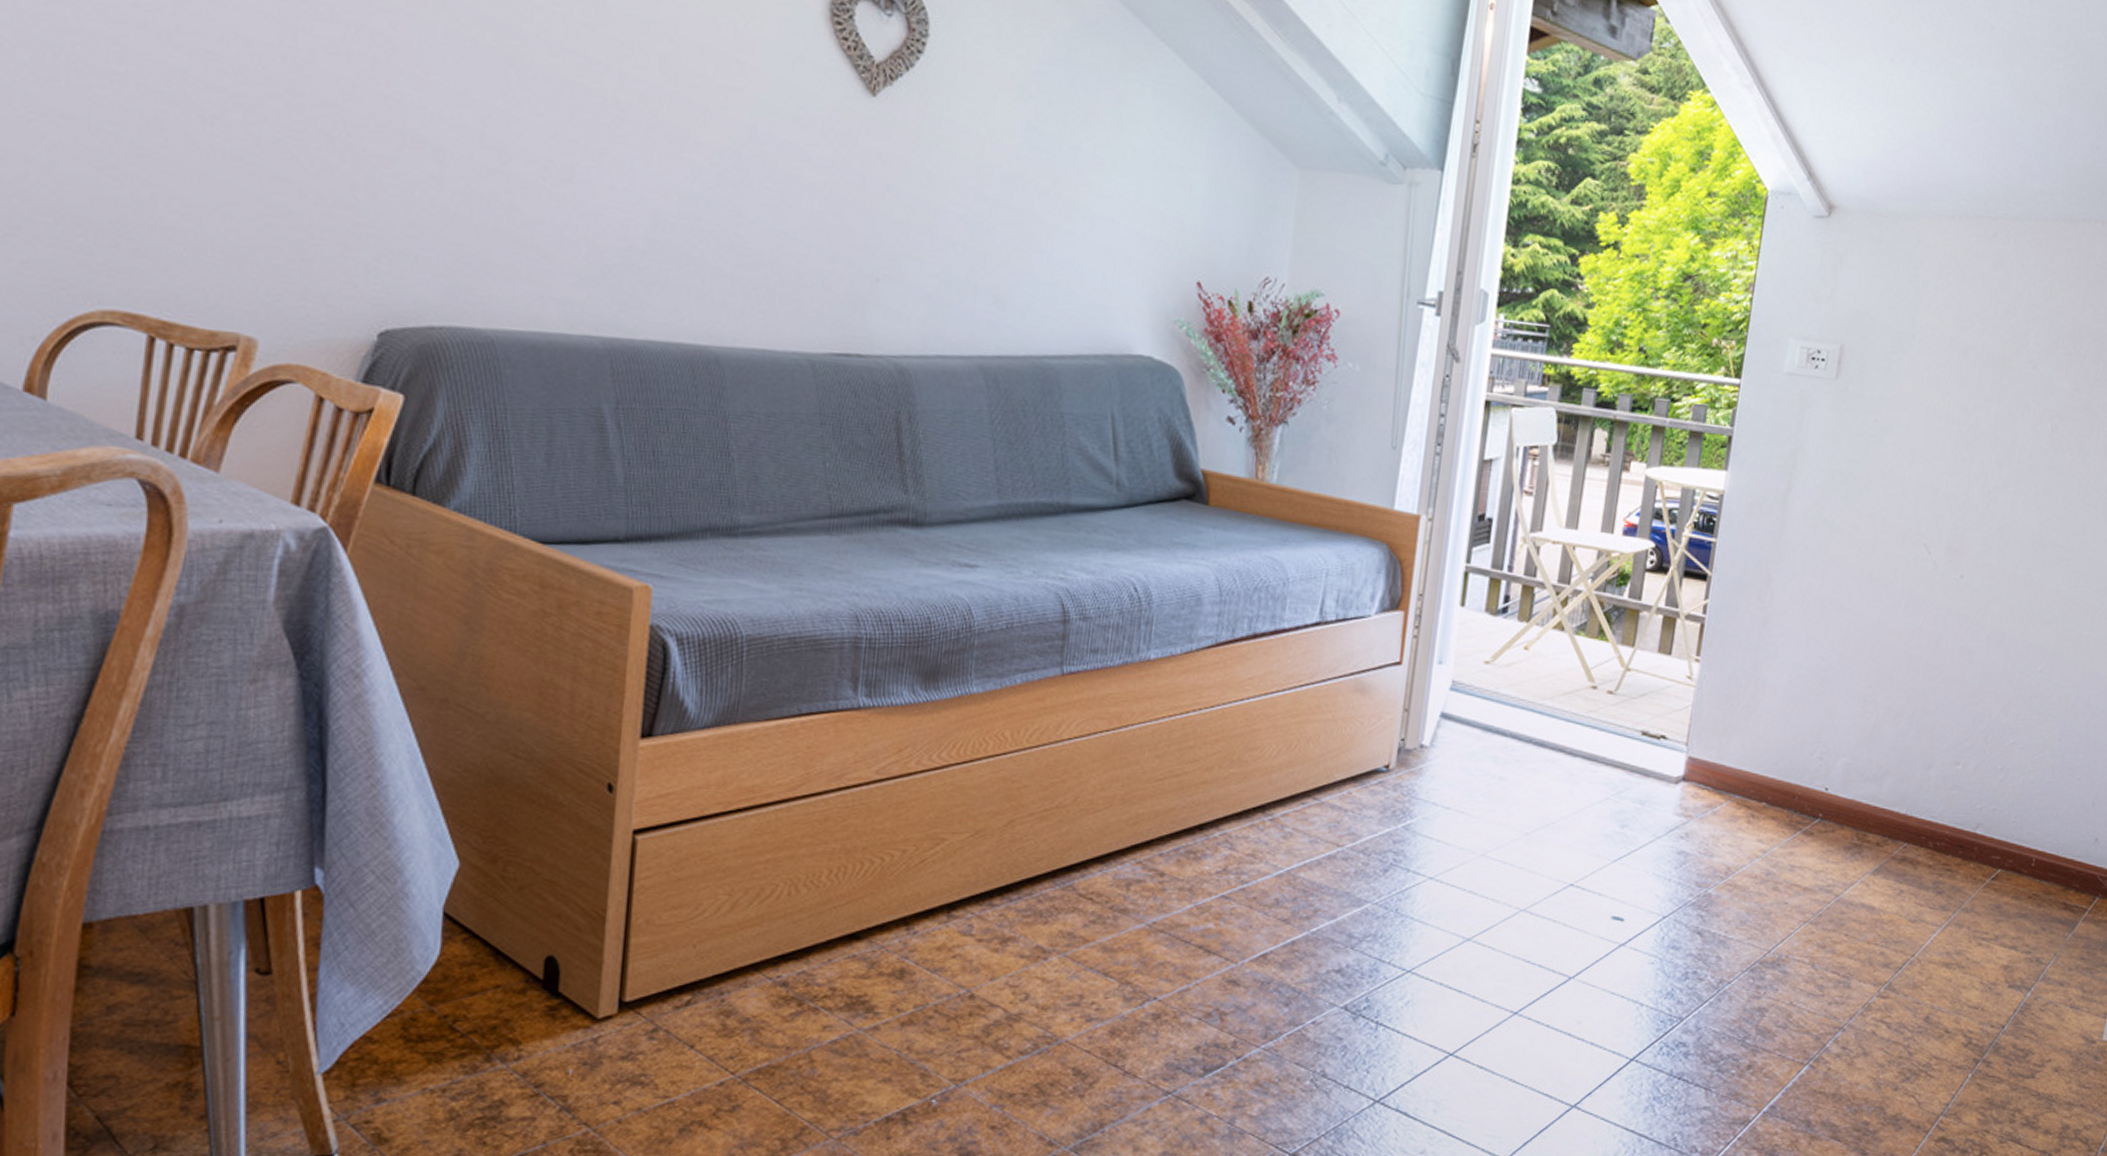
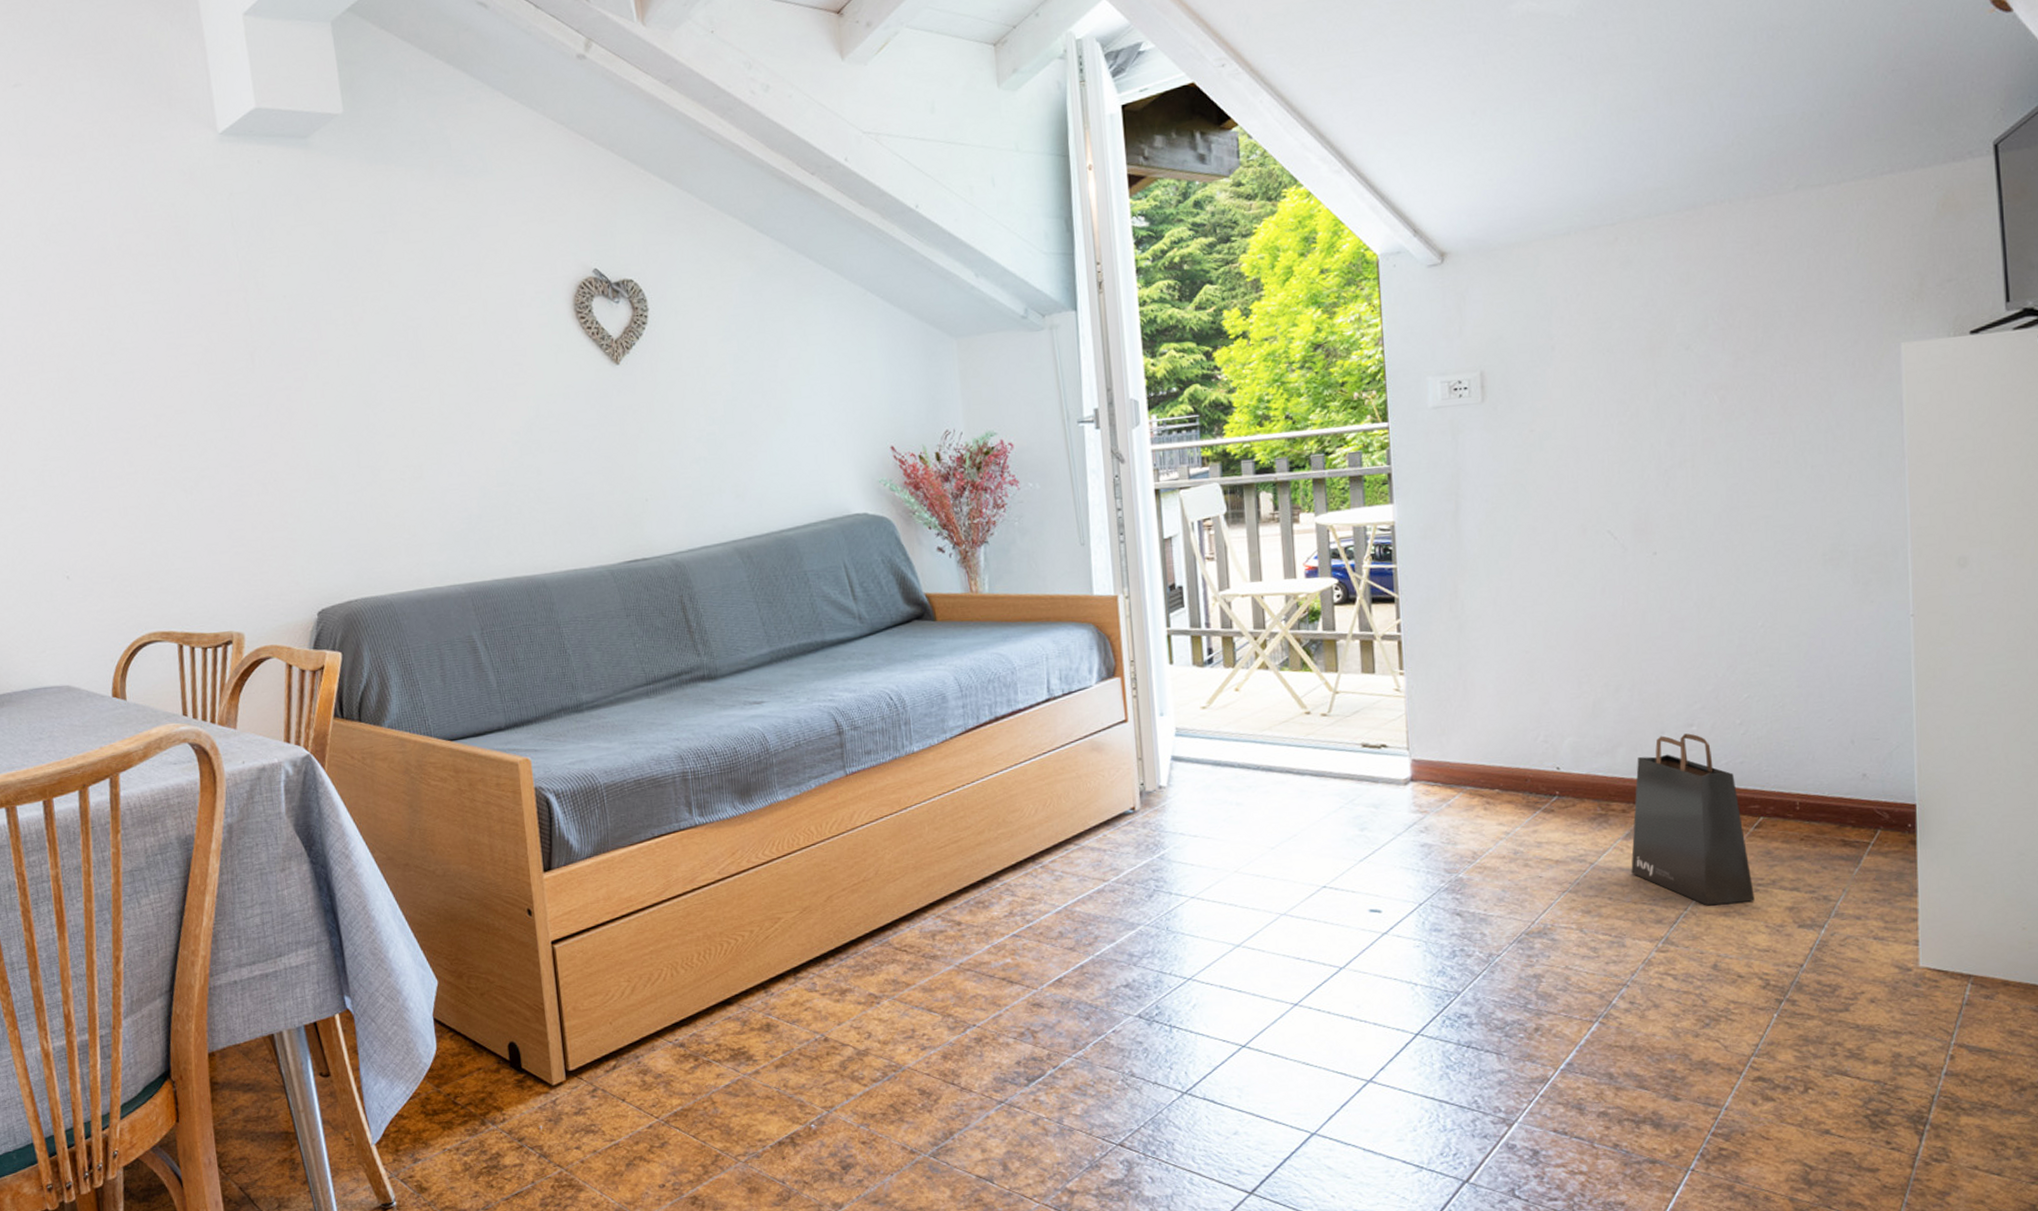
shopping bag: none [1871,770,1985,955] -> present [1631,733,1755,906]

